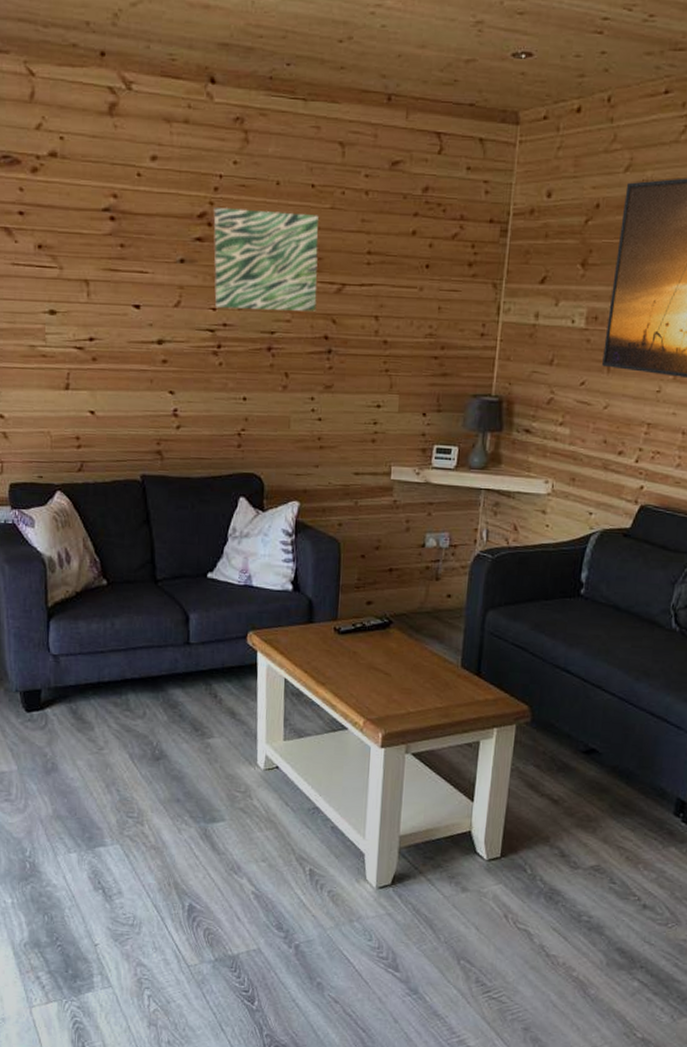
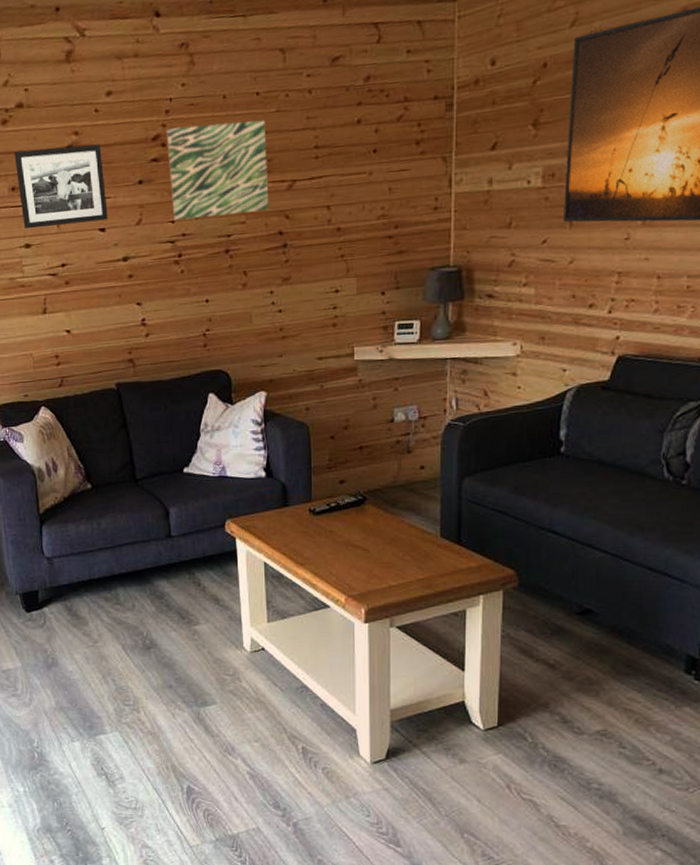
picture frame: none [43,205,144,297] -> present [14,144,108,229]

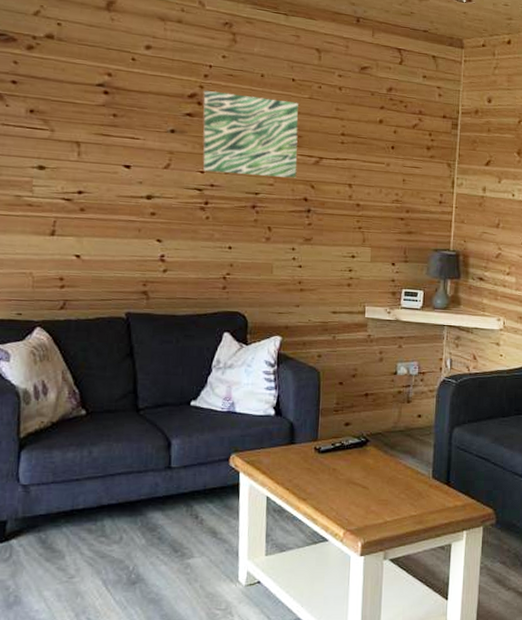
picture frame: present [14,144,108,229] -> none [37,77,135,159]

